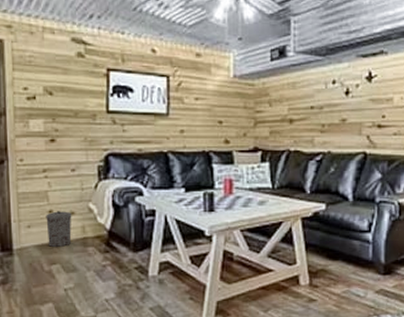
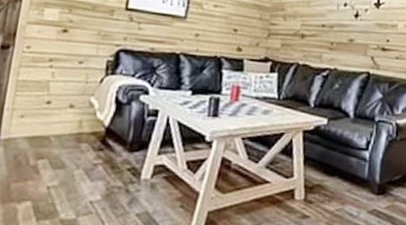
trash can: present [46,211,72,247] -> none [39,102,71,141]

